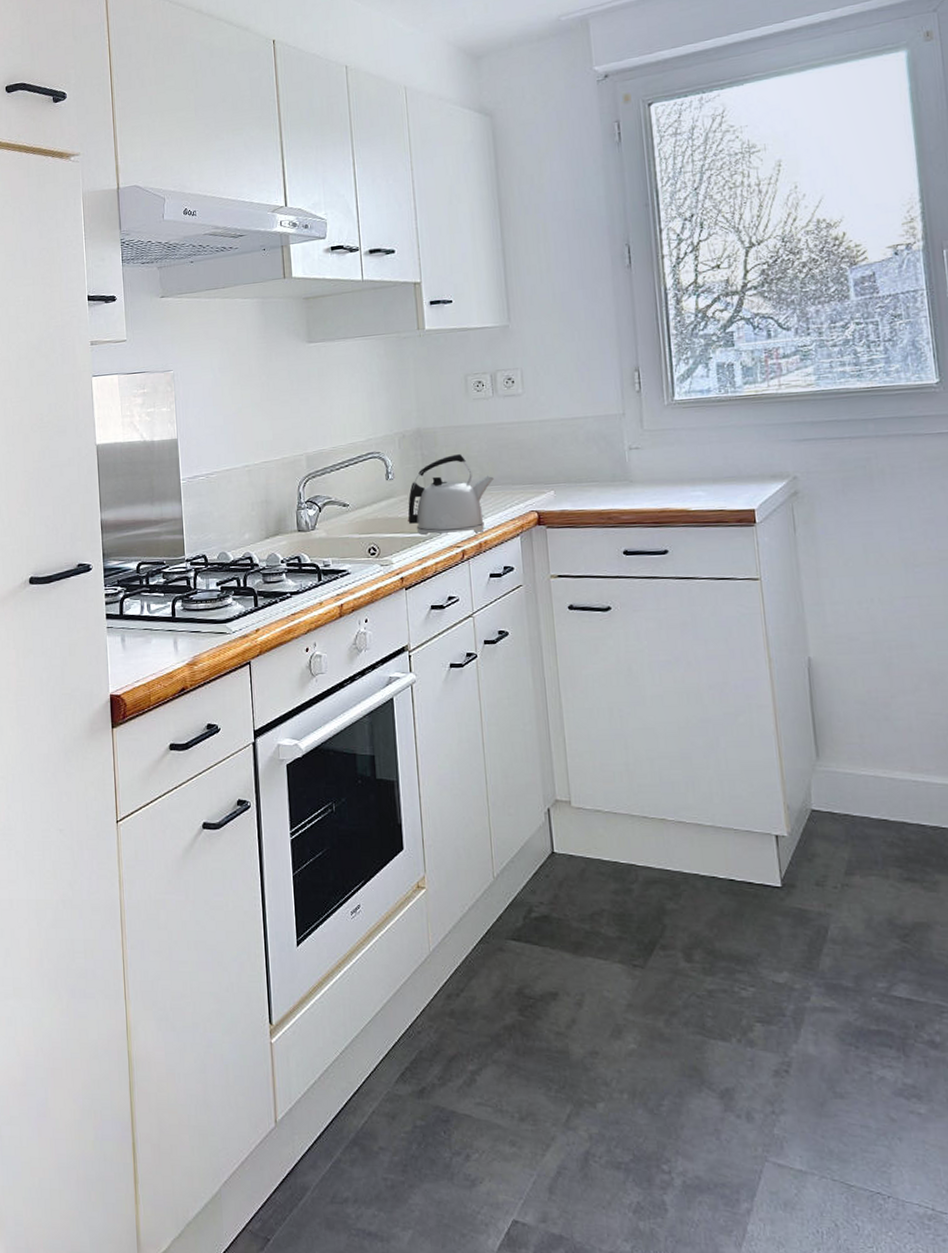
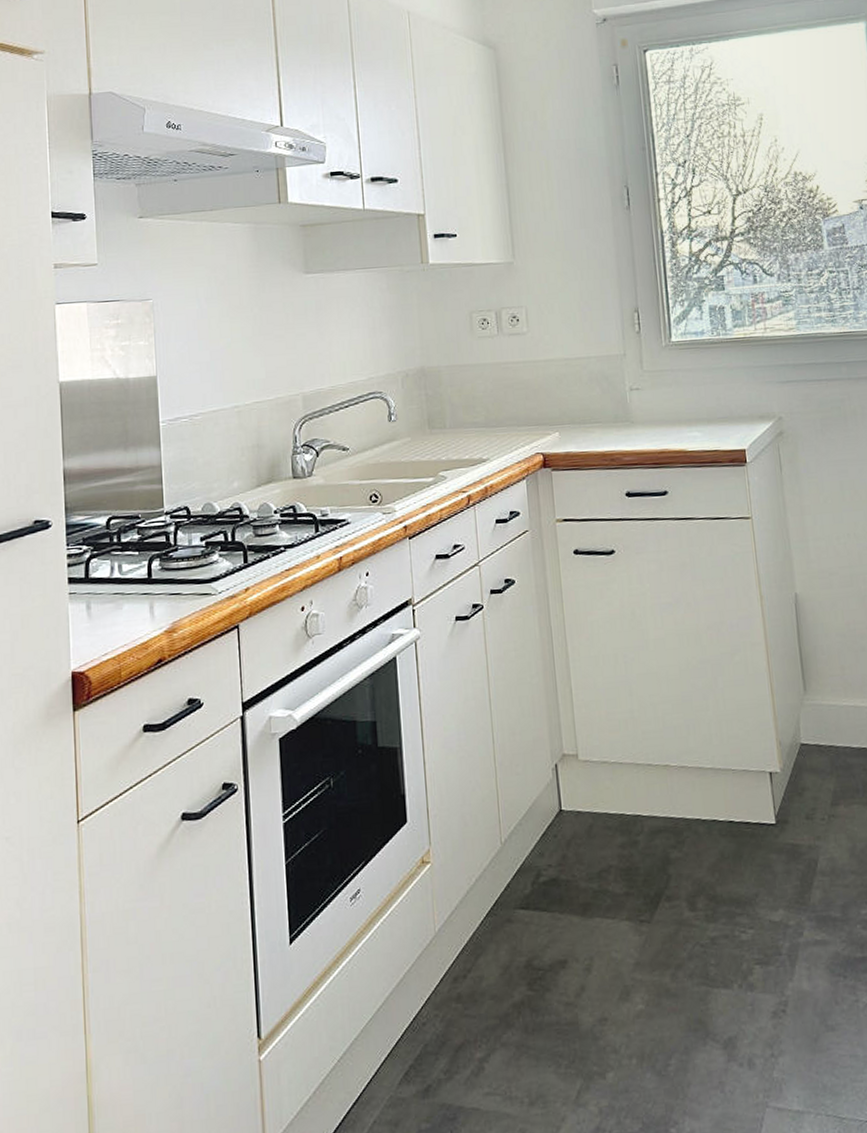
kettle: present [407,454,494,536] -> none [411,394,499,481]

